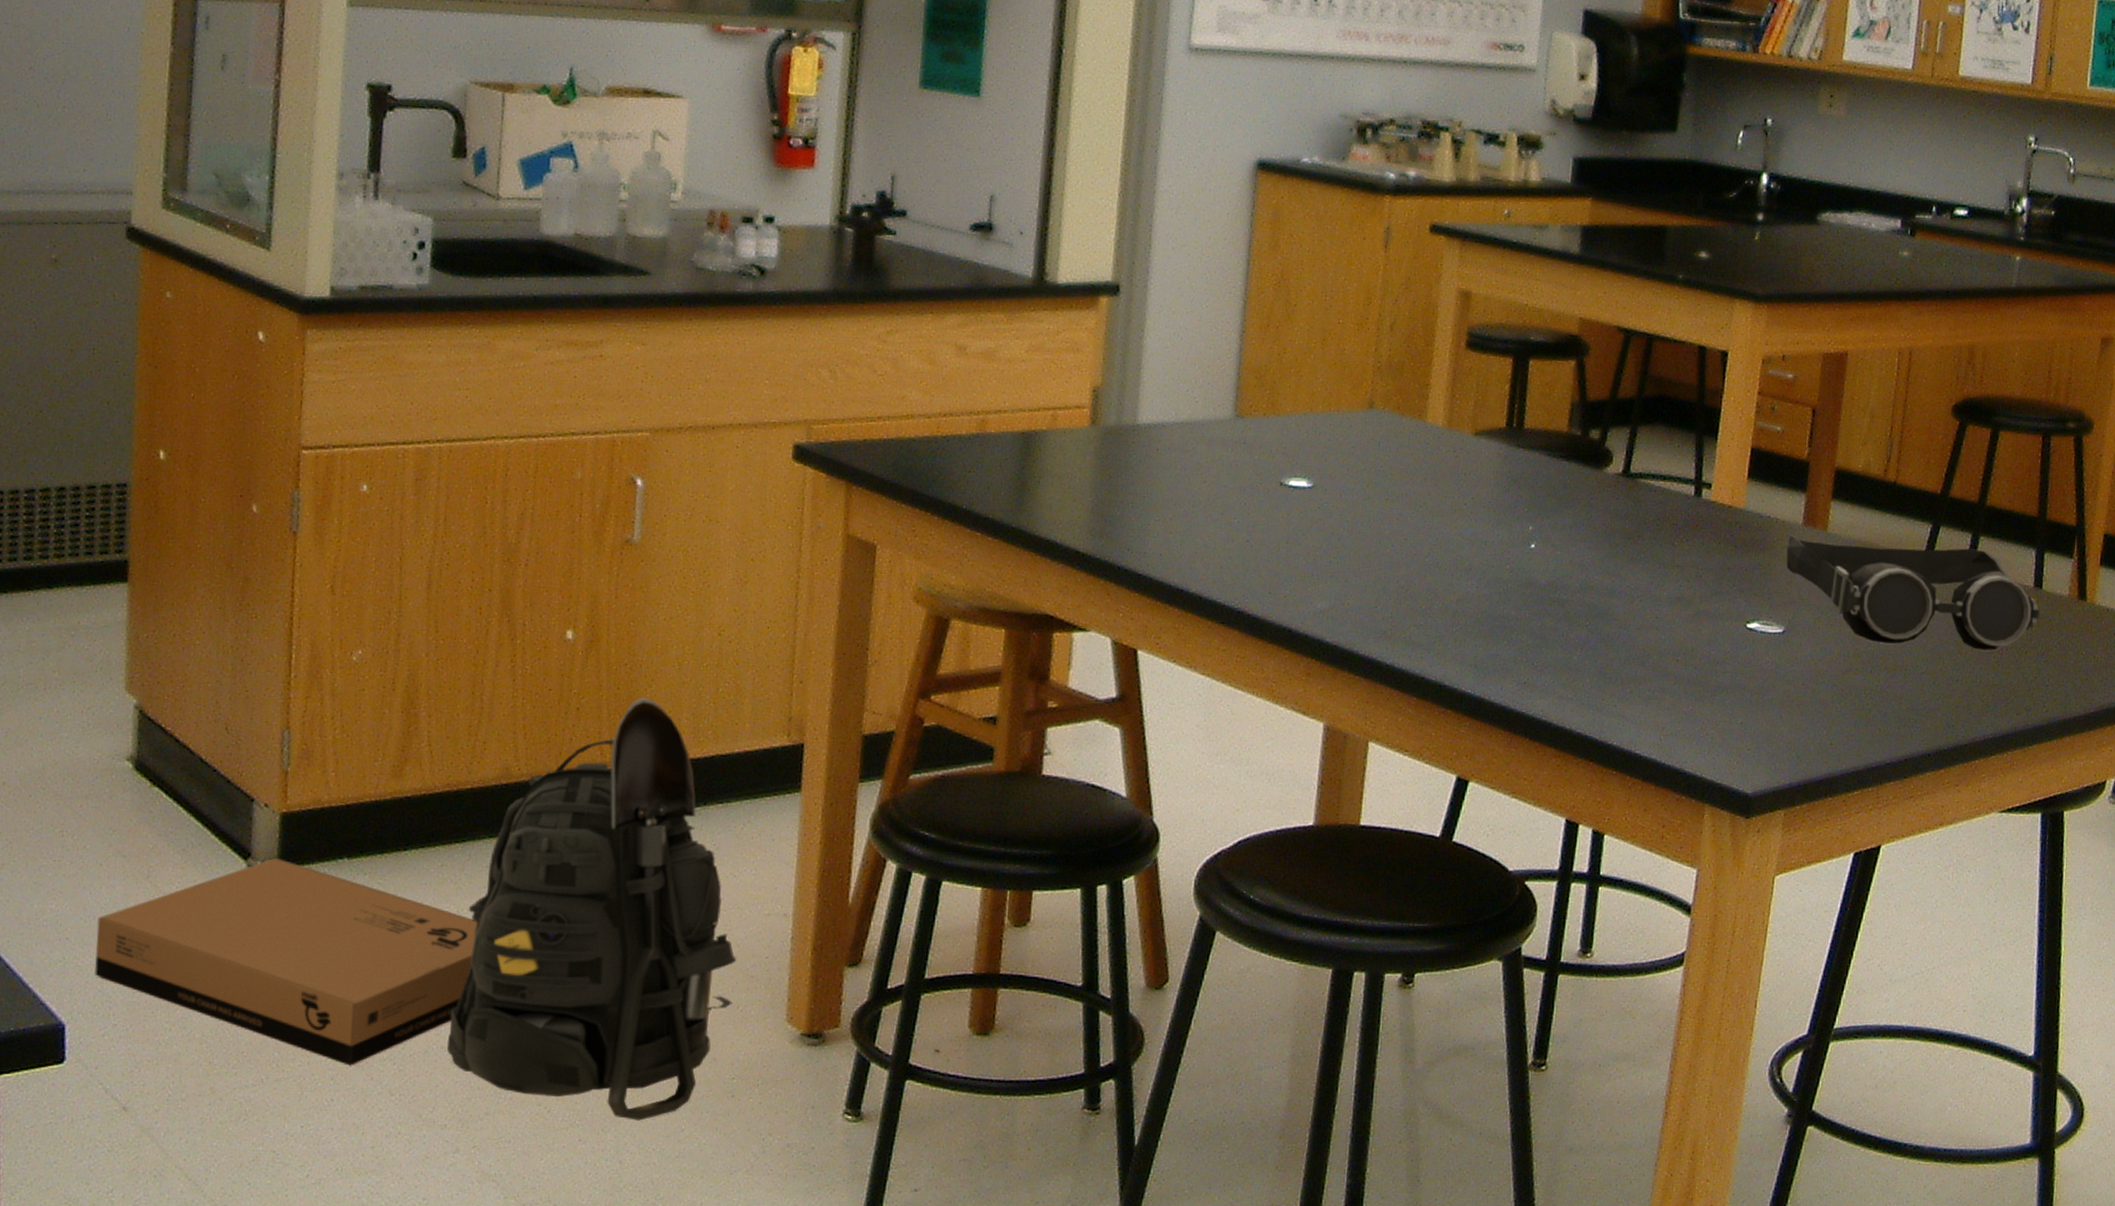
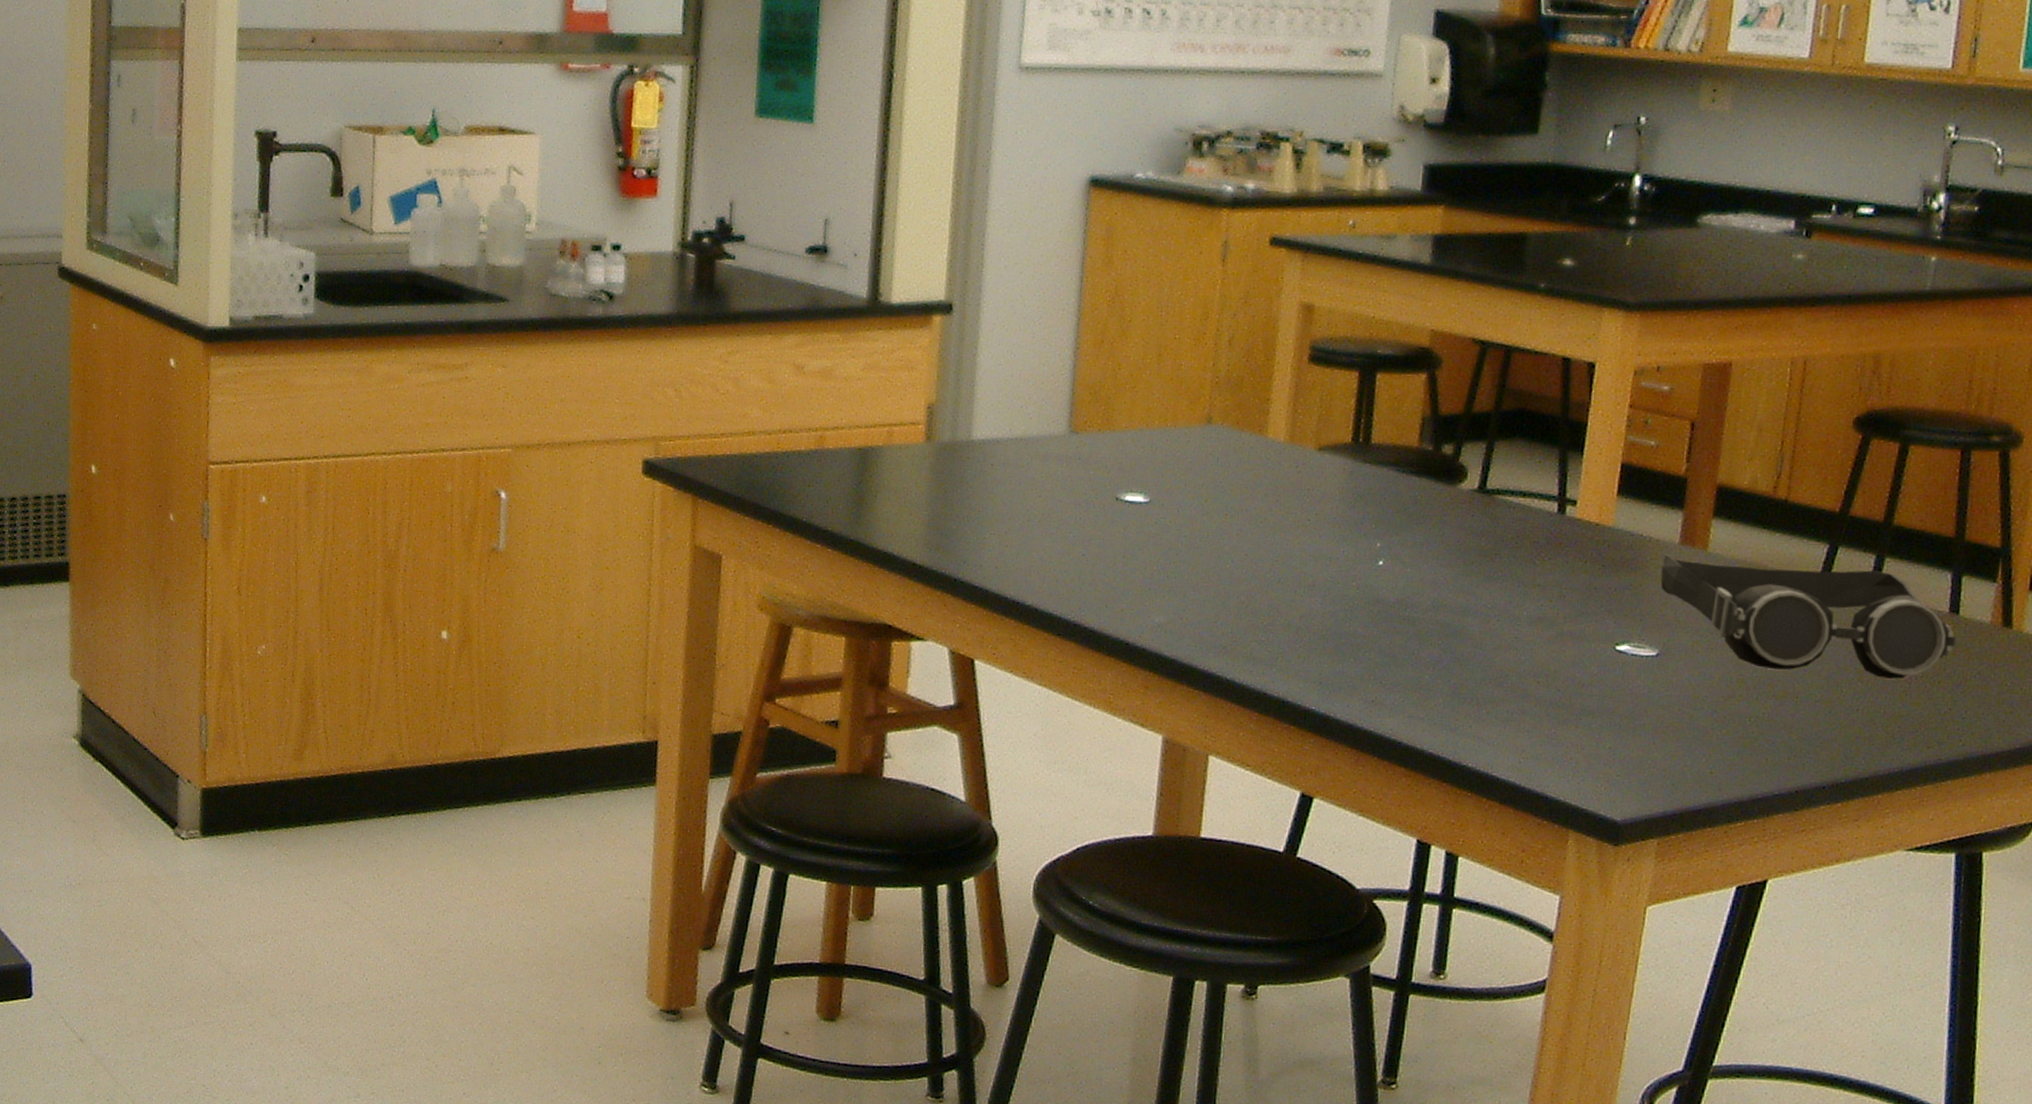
cardboard box: present [95,857,478,1066] -> none [53,827,371,1015]
backpack: present [447,697,737,1121] -> none [348,693,601,1080]

